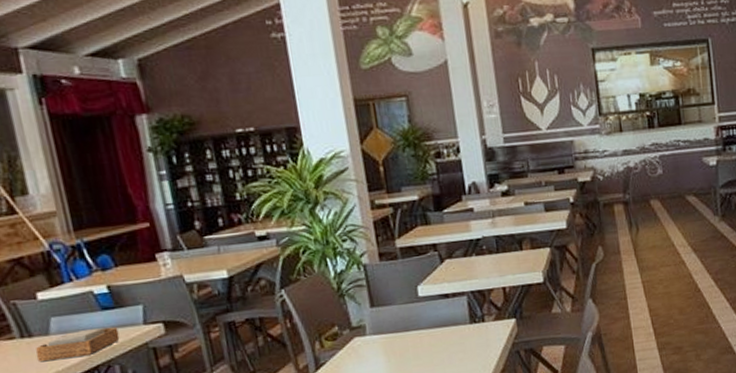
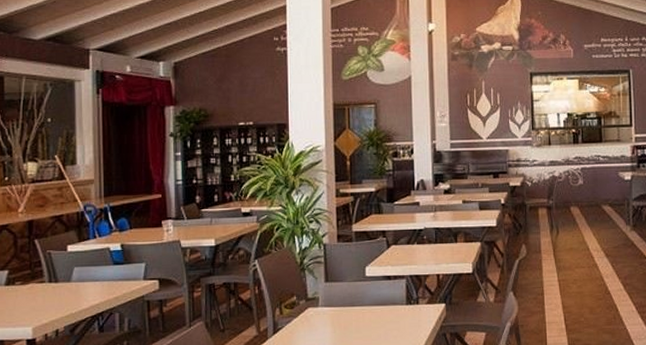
napkin holder: present [36,326,120,362] -> none [57,280,123,305]

